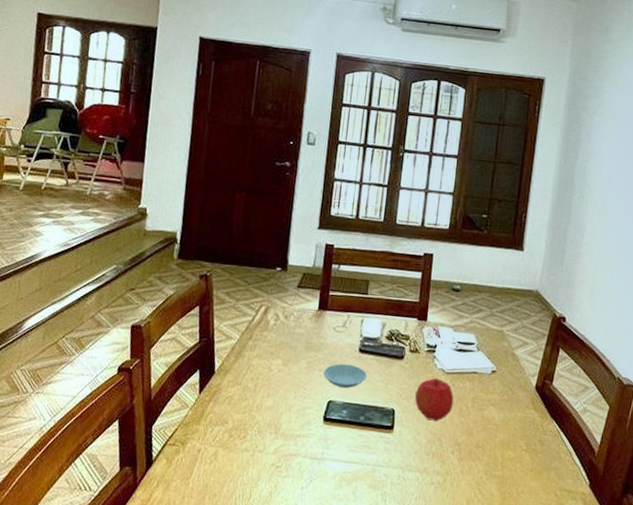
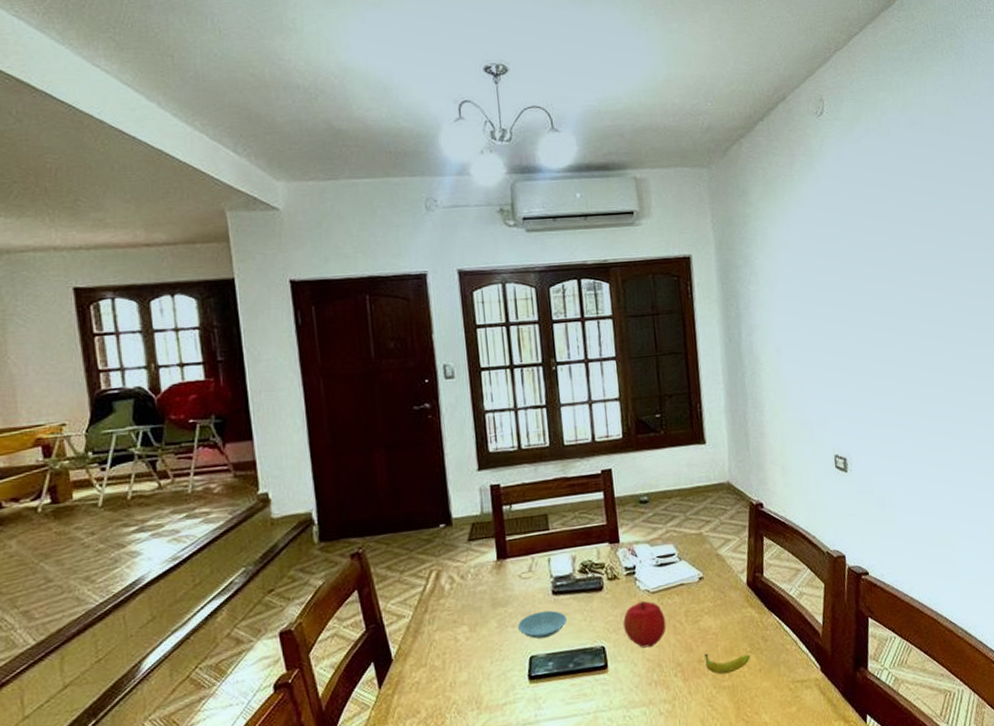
fruit: none [482,441,525,465] -> present [705,654,750,675]

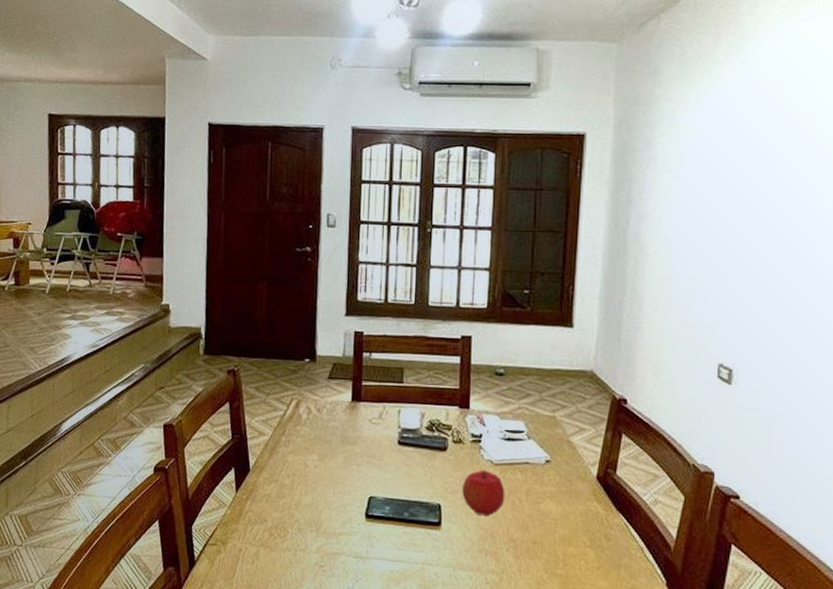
saucer: present [517,610,568,639] -> none [361,457,409,483]
fruit: present [705,654,750,675] -> none [540,537,589,563]

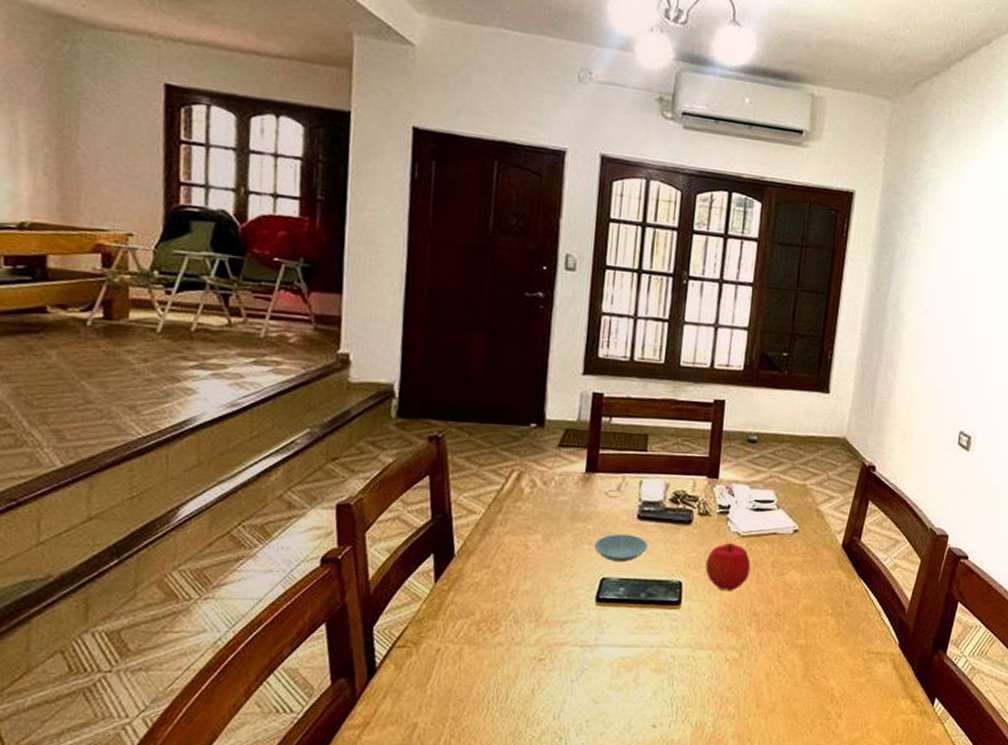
saucer: none [361,457,409,483] -> present [593,534,649,563]

